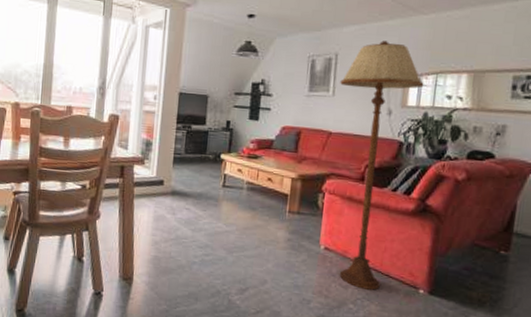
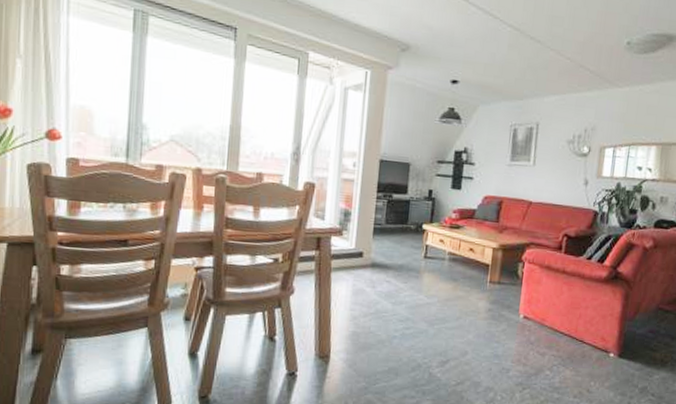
floor lamp: present [339,40,424,290] -> none [537,112,618,356]

